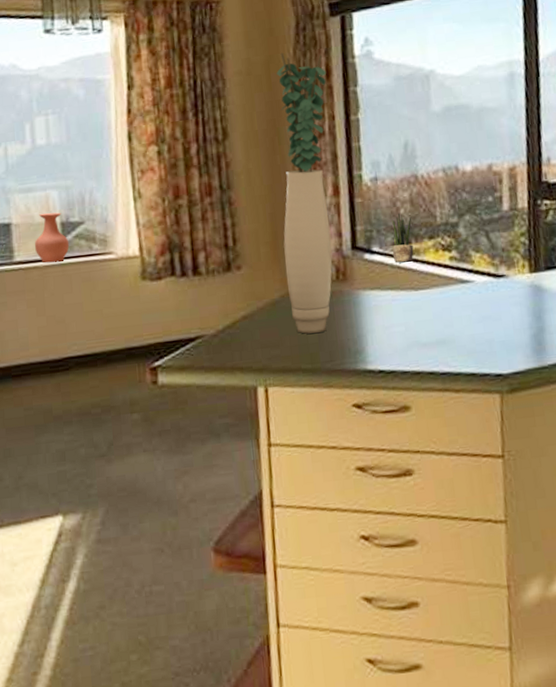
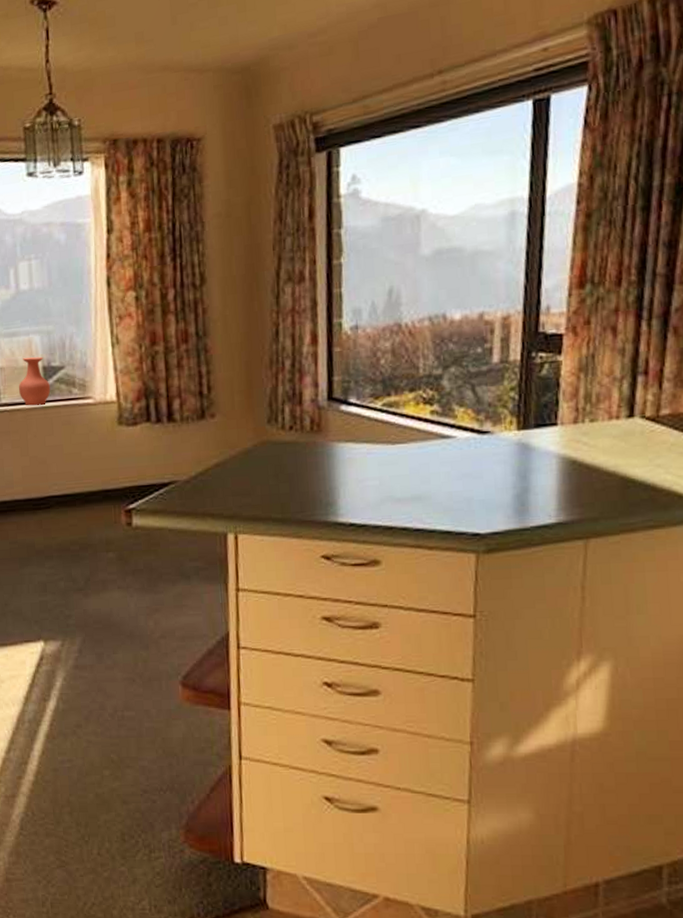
vase: present [276,52,332,334] -> none [257,192,310,484]
potted plant: present [392,212,414,264] -> none [369,363,393,416]

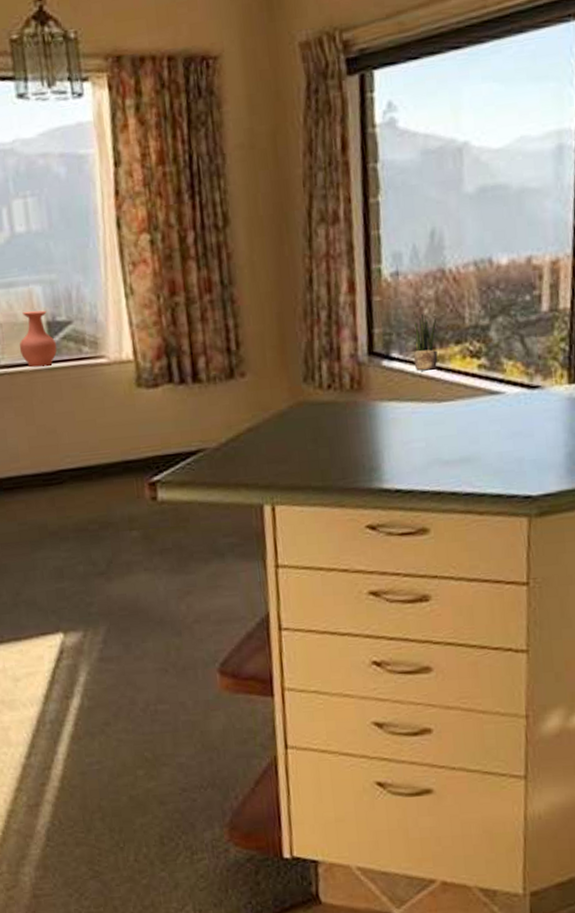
potted plant: none [369,363,393,416] -> present [413,313,438,372]

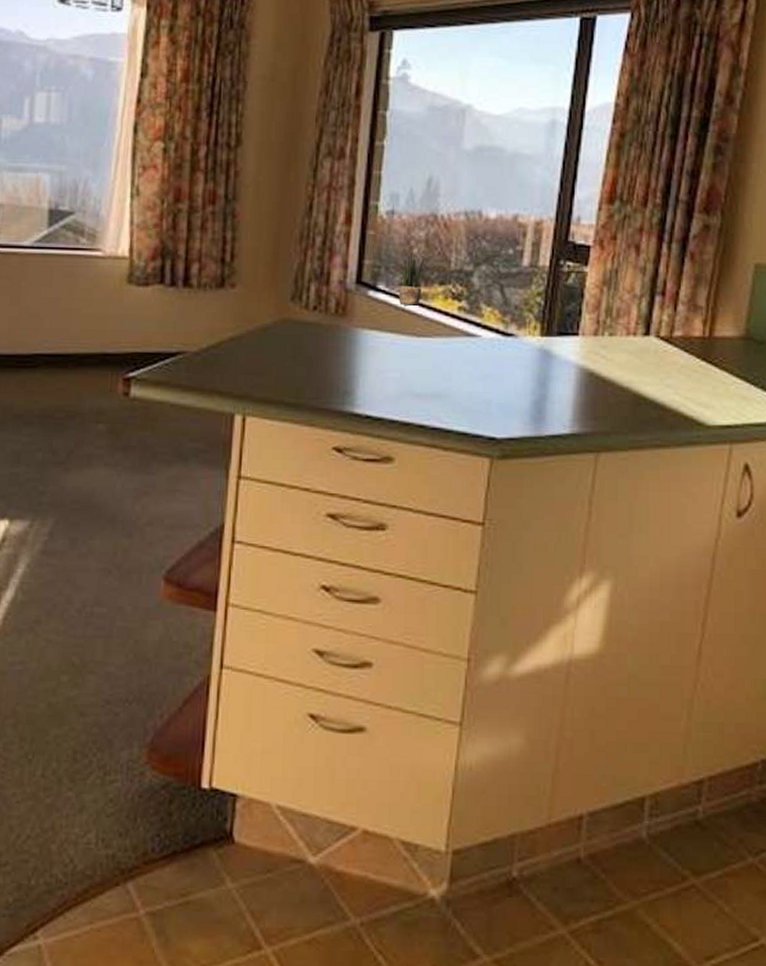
vase: present [19,310,57,368] -> none [17,196,55,252]

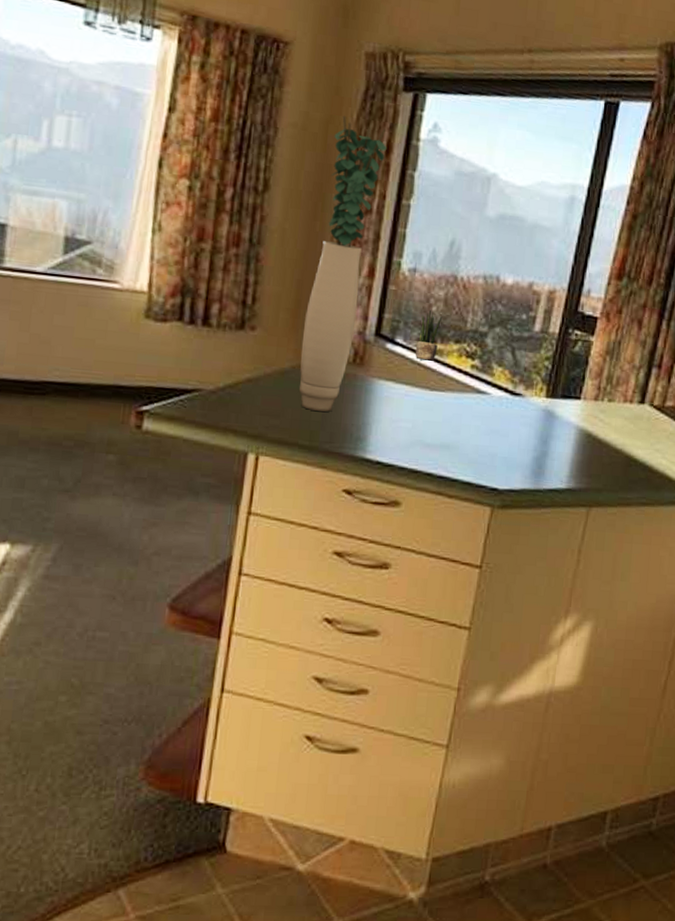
vase: none [281,62,357,367] -> present [298,115,387,412]

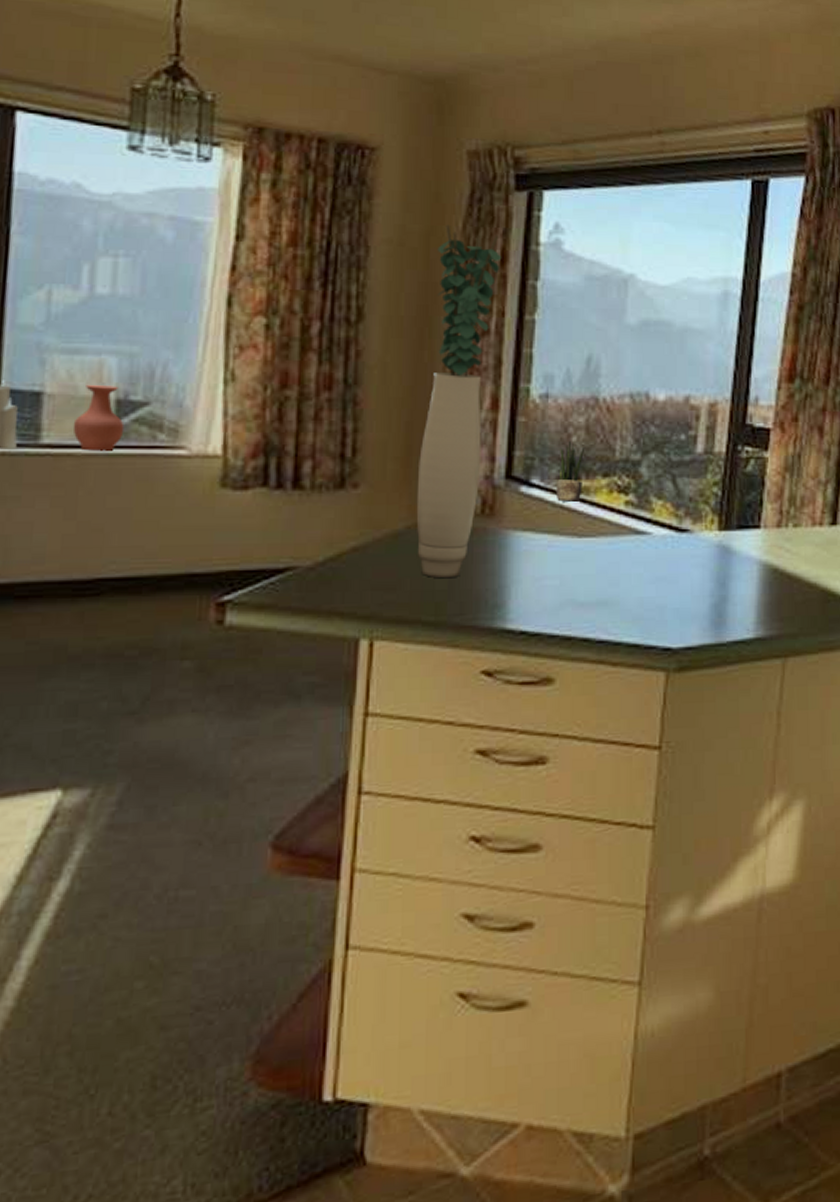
vase: none [29,221,71,280] -> present [72,384,125,452]

